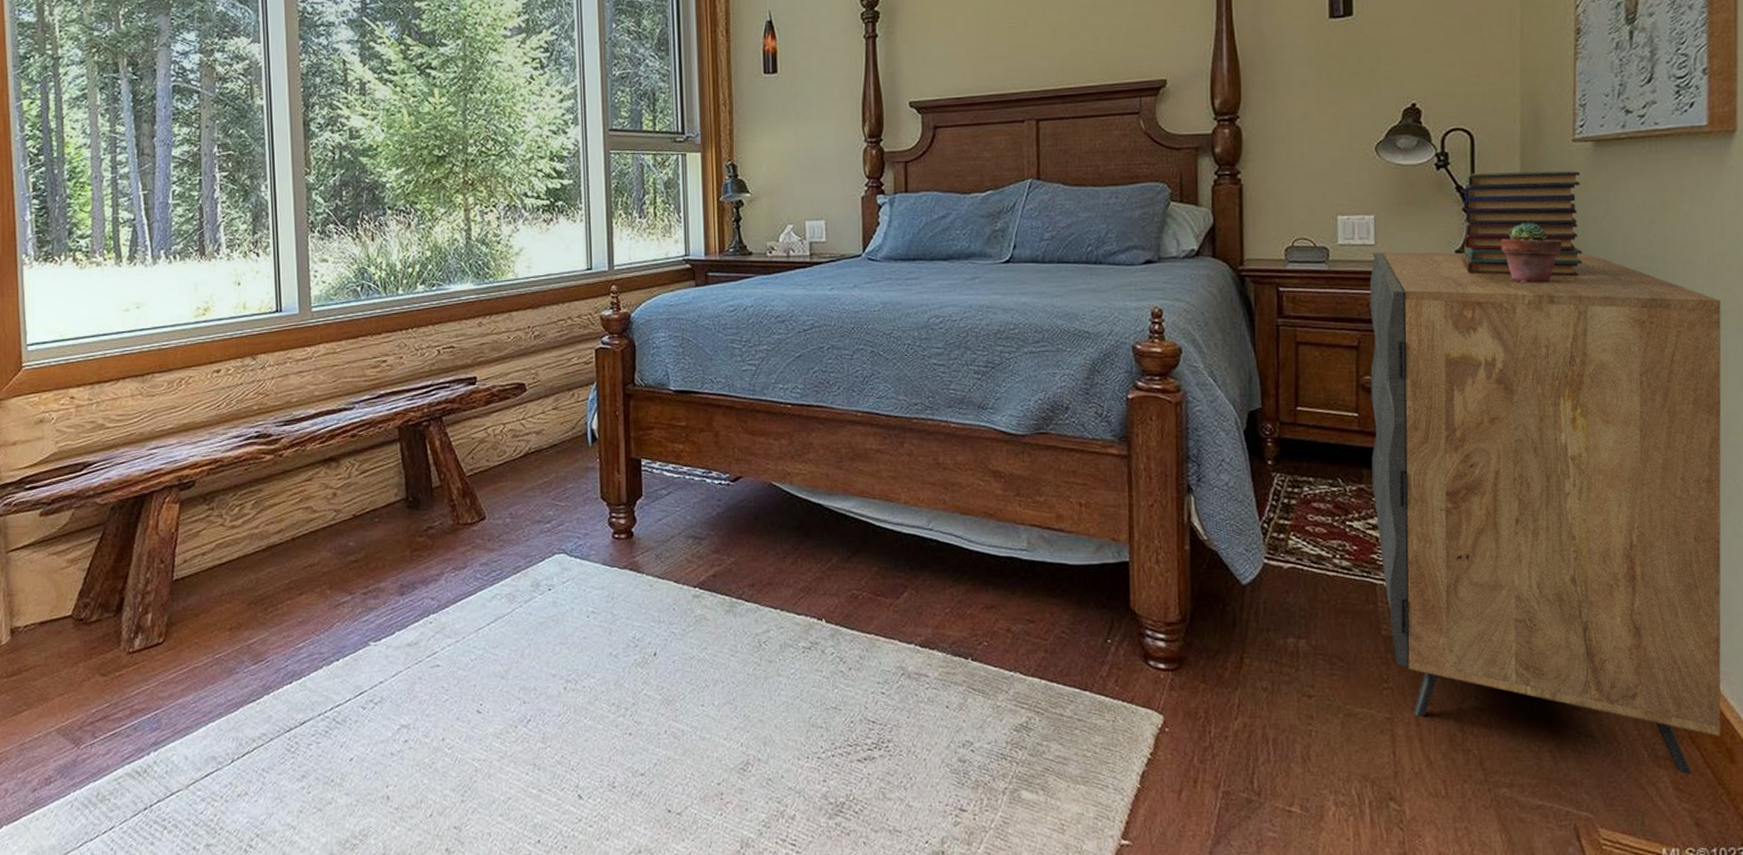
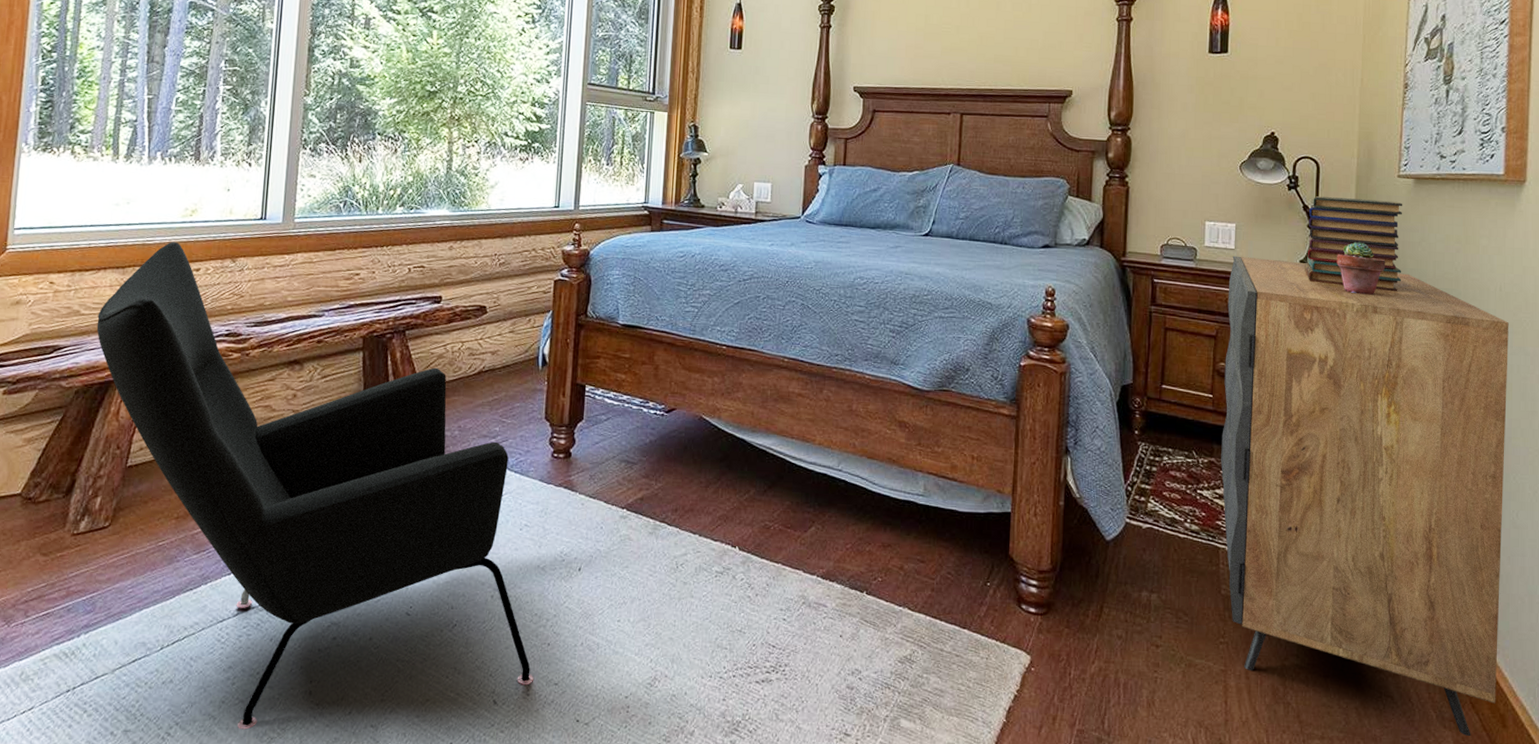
armchair: none [123,343,618,838] -> present [96,241,533,730]

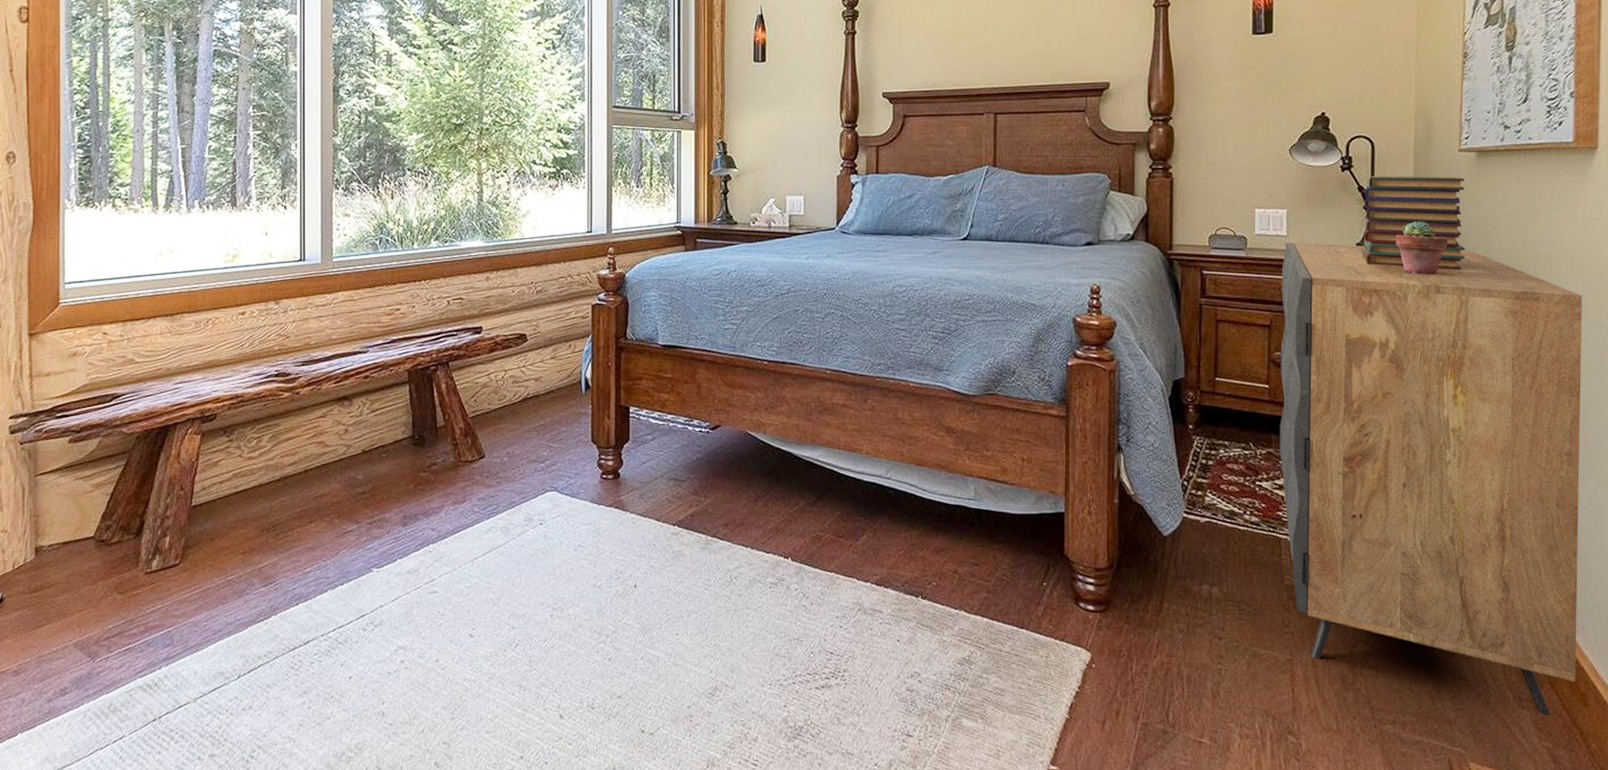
armchair: present [96,241,533,730] -> none [151,287,597,750]

